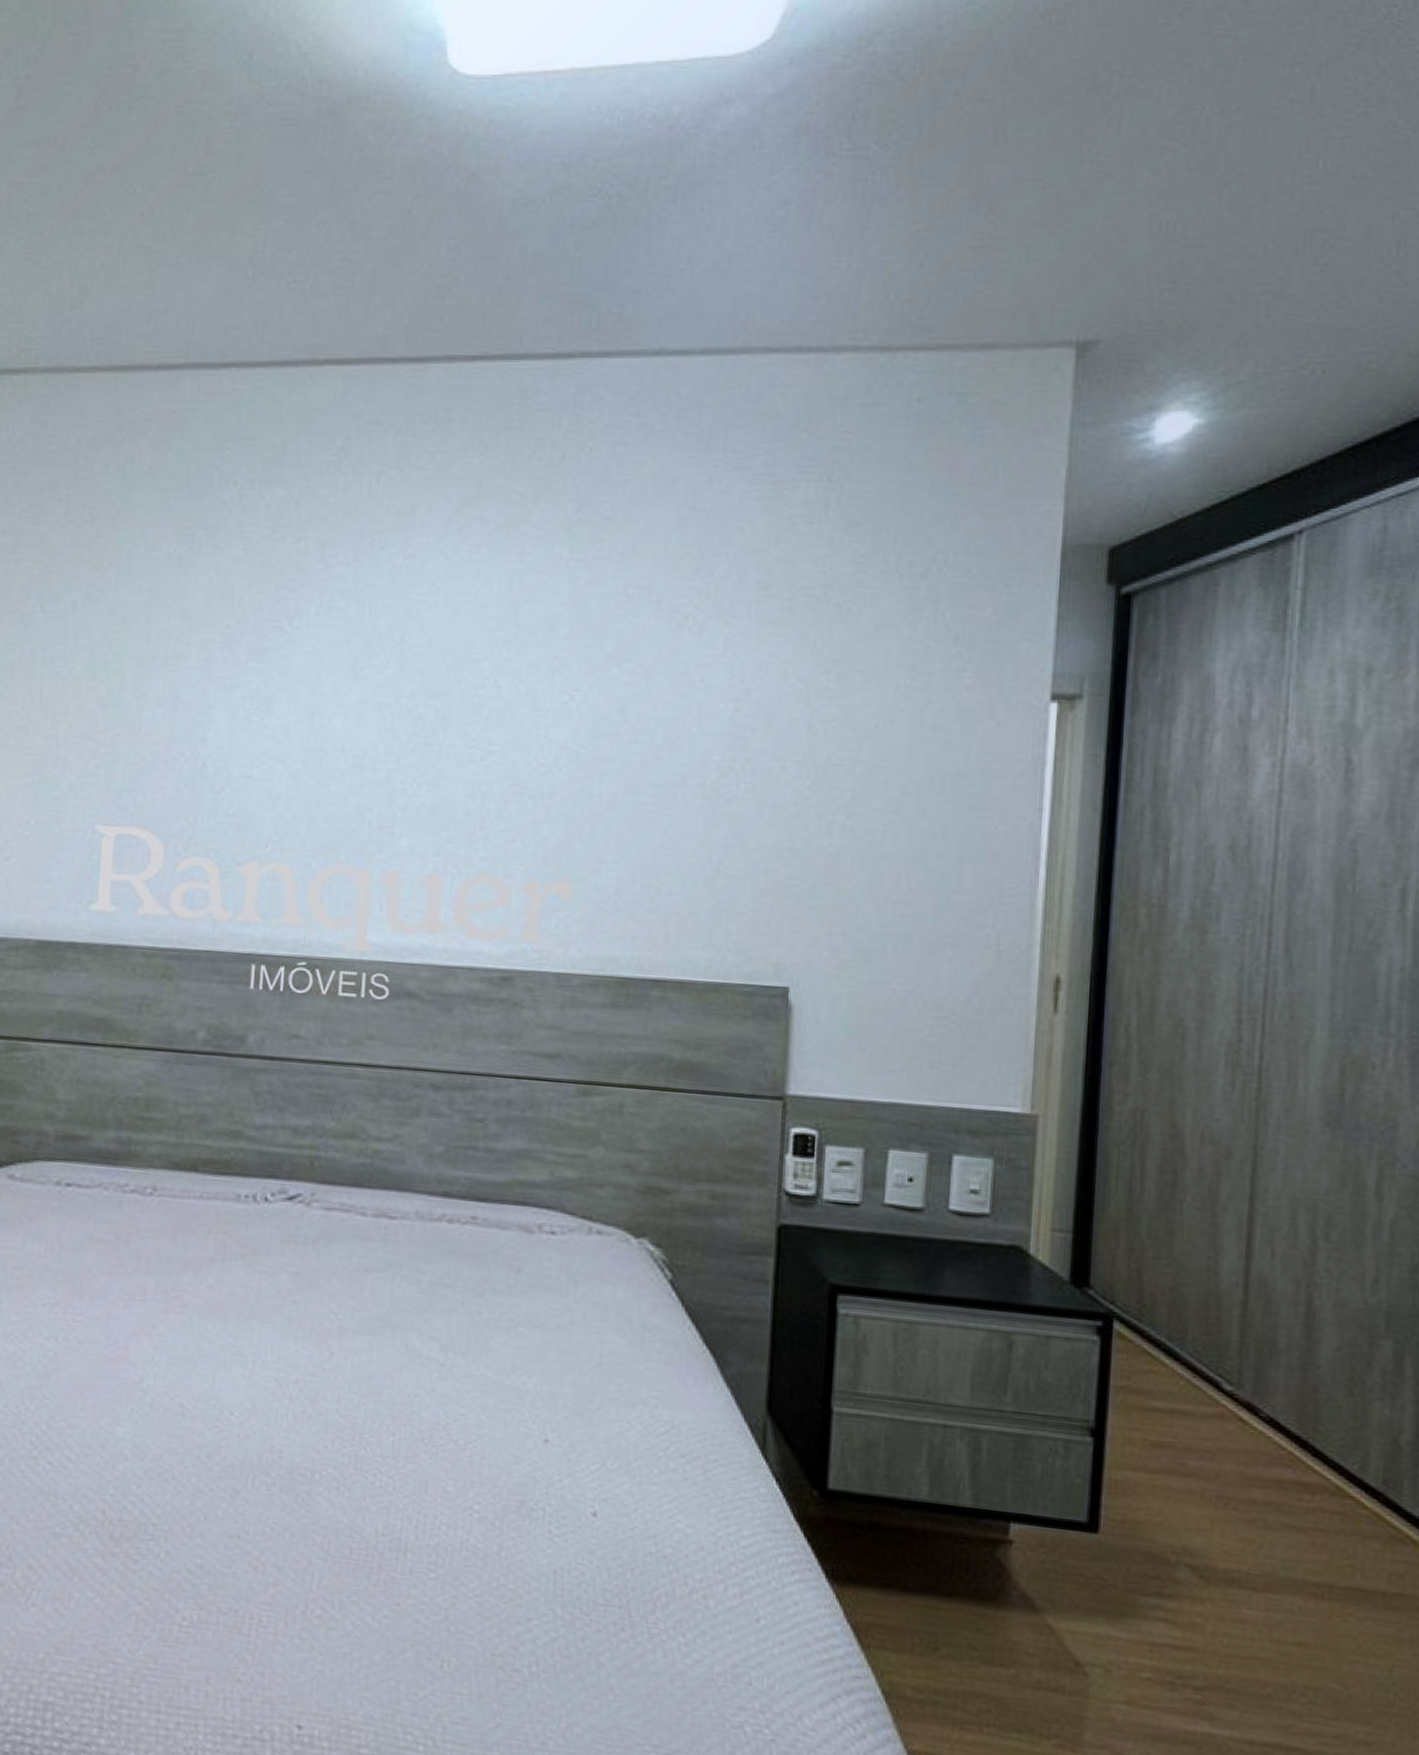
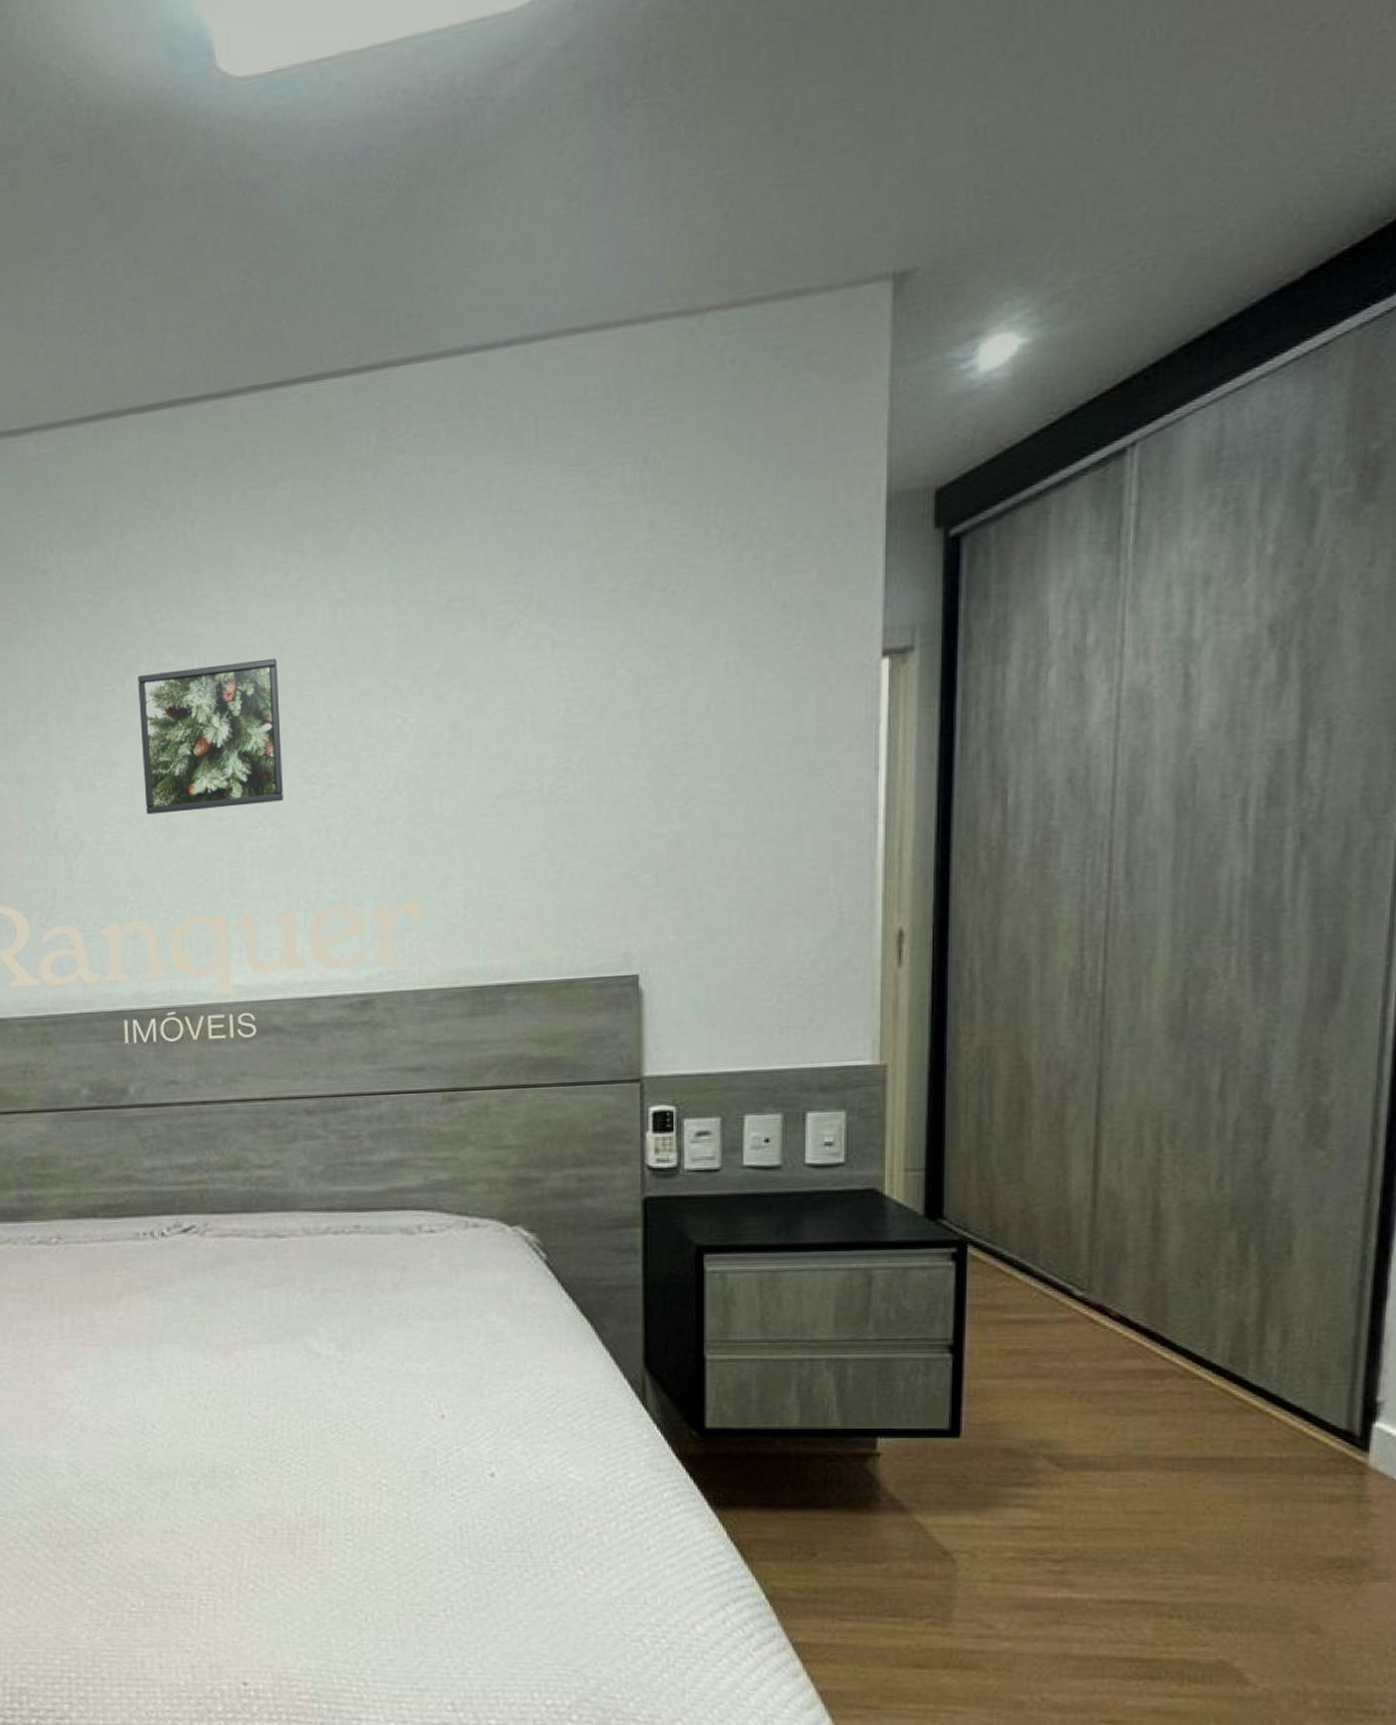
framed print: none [300,616,449,761] -> present [138,658,283,815]

